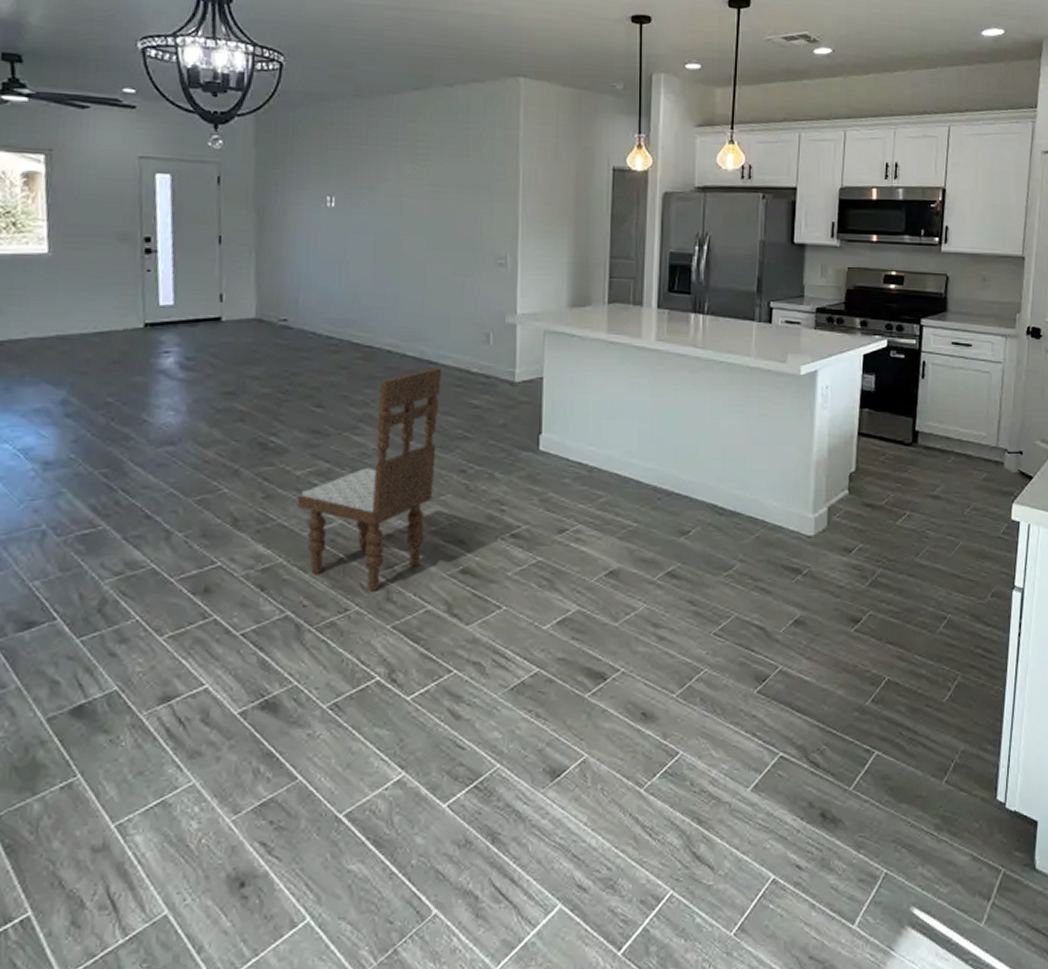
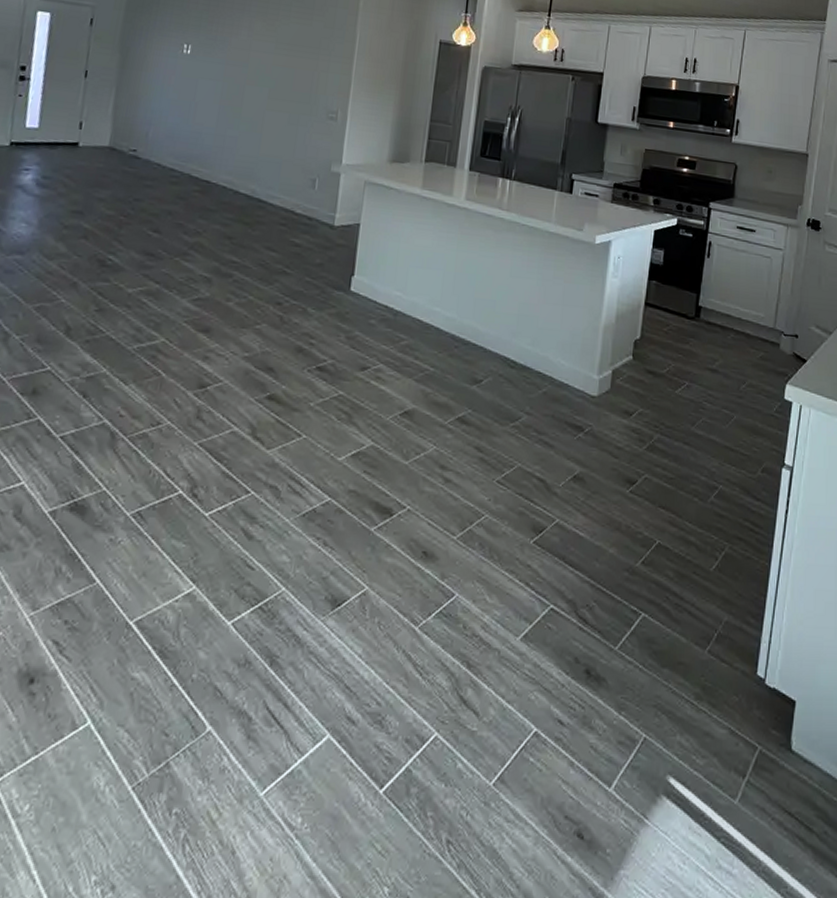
dining chair: present [297,368,442,591] -> none [125,205,270,408]

